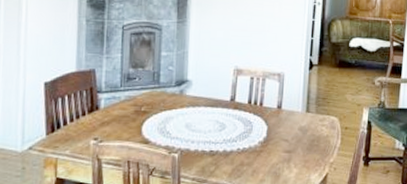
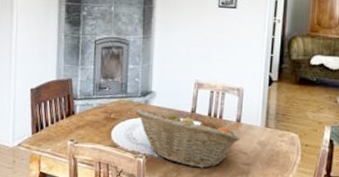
fruit basket: none [168,99,282,159] -> present [135,108,241,168]

